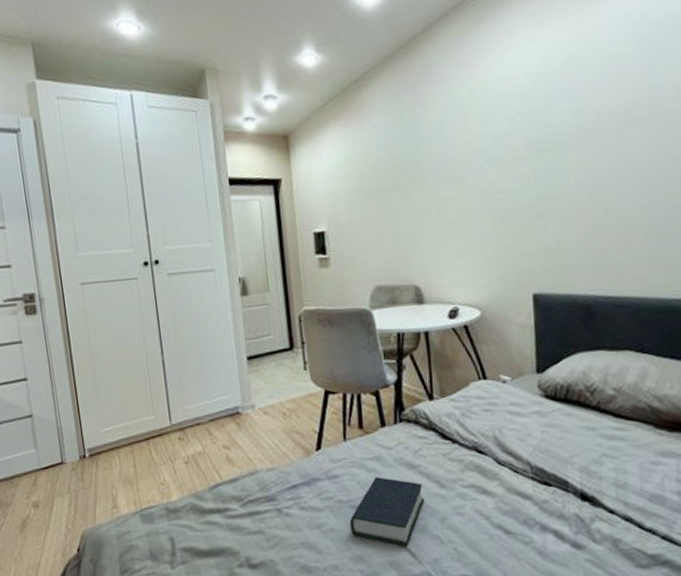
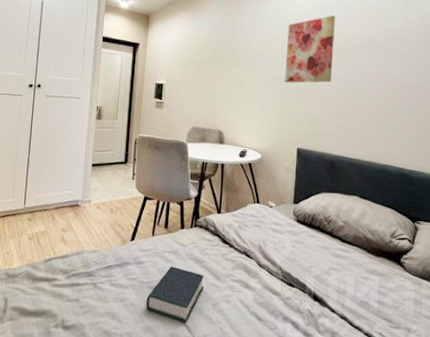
wall art: none [496,83,574,201] -> present [284,15,336,83]

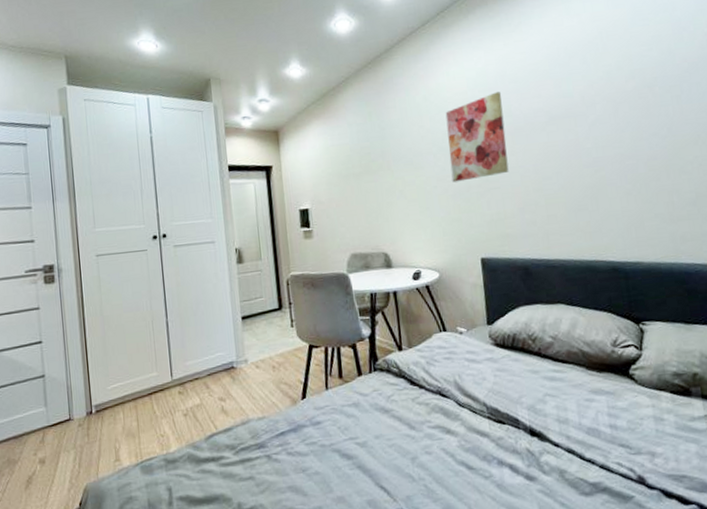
book: present [146,266,204,322] -> none [331,421,398,485]

